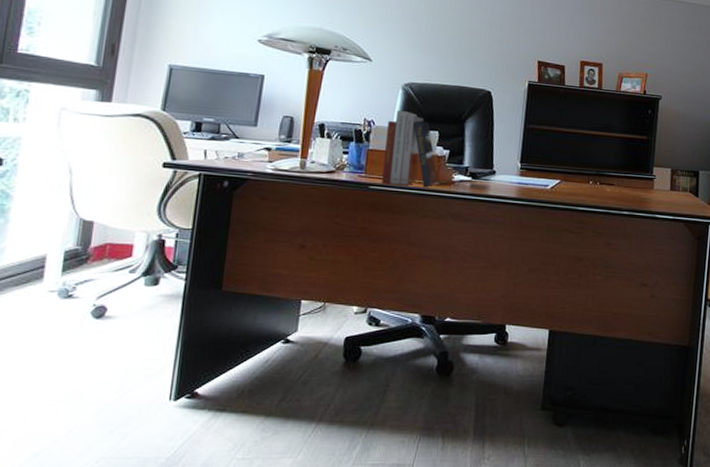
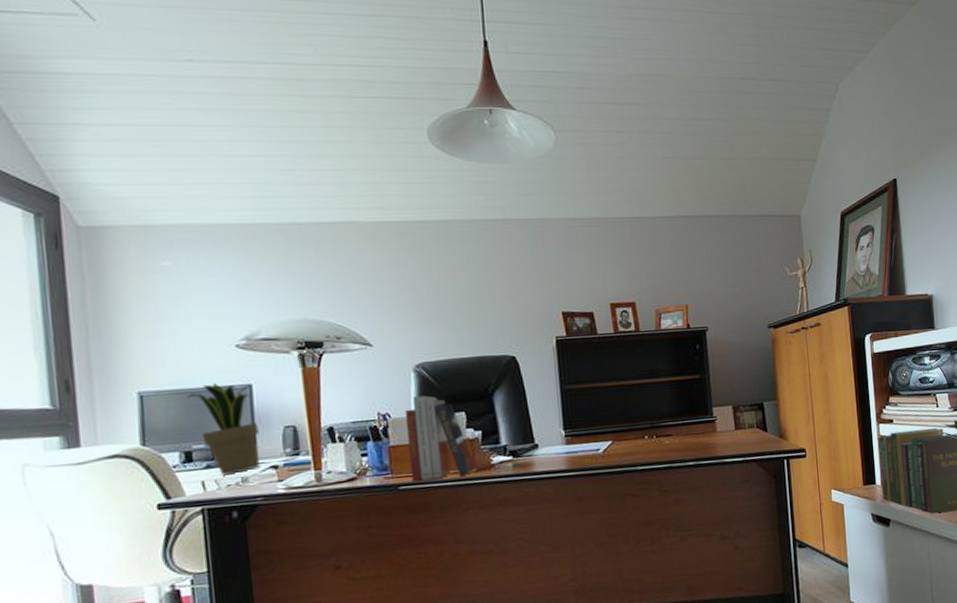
potted plant: none [208,68,262,149] -> present [186,383,261,476]

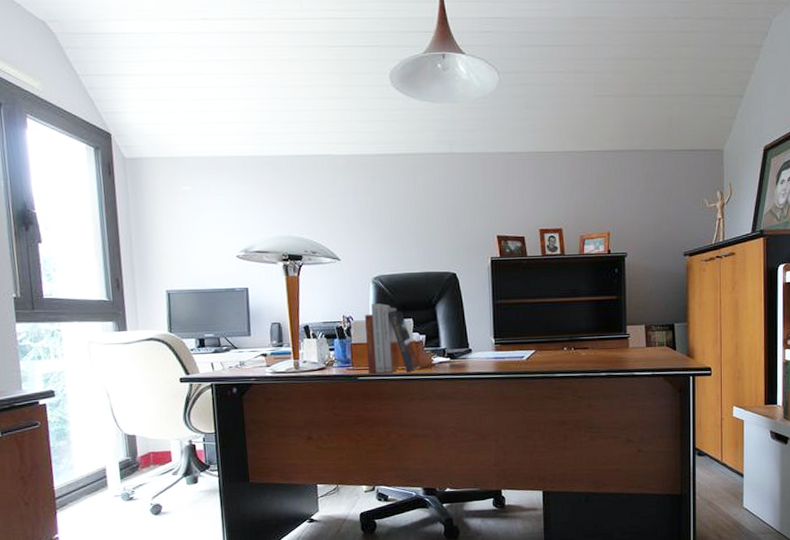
potted plant: present [186,383,261,476] -> none [200,286,254,359]

